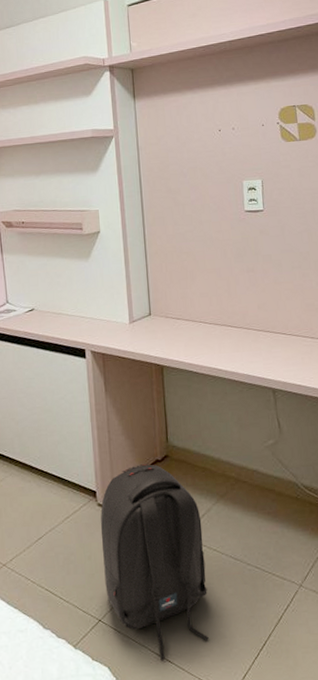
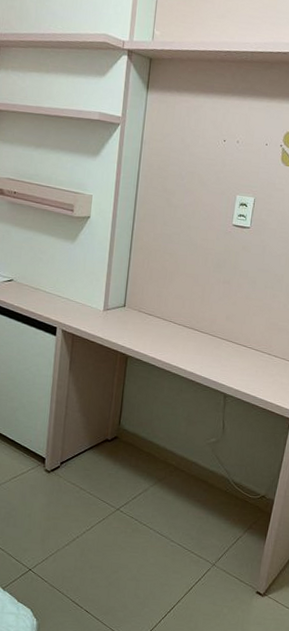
backpack: present [100,464,209,660] -> none [40,441,138,610]

